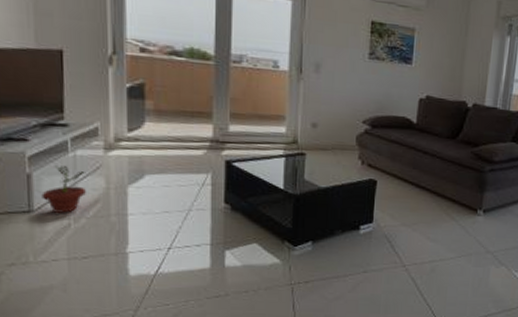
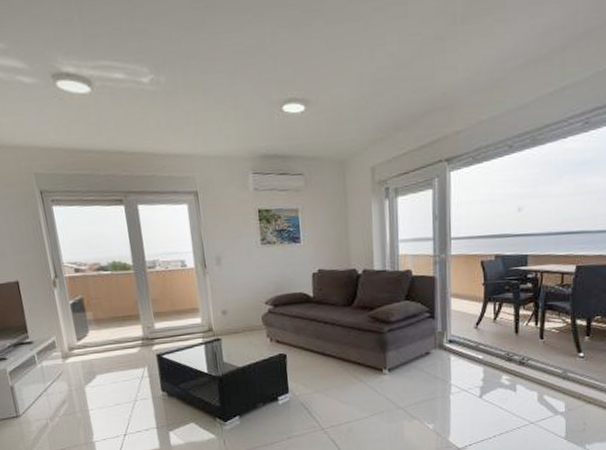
potted plant: present [41,165,87,213] -> none [23,376,56,415]

